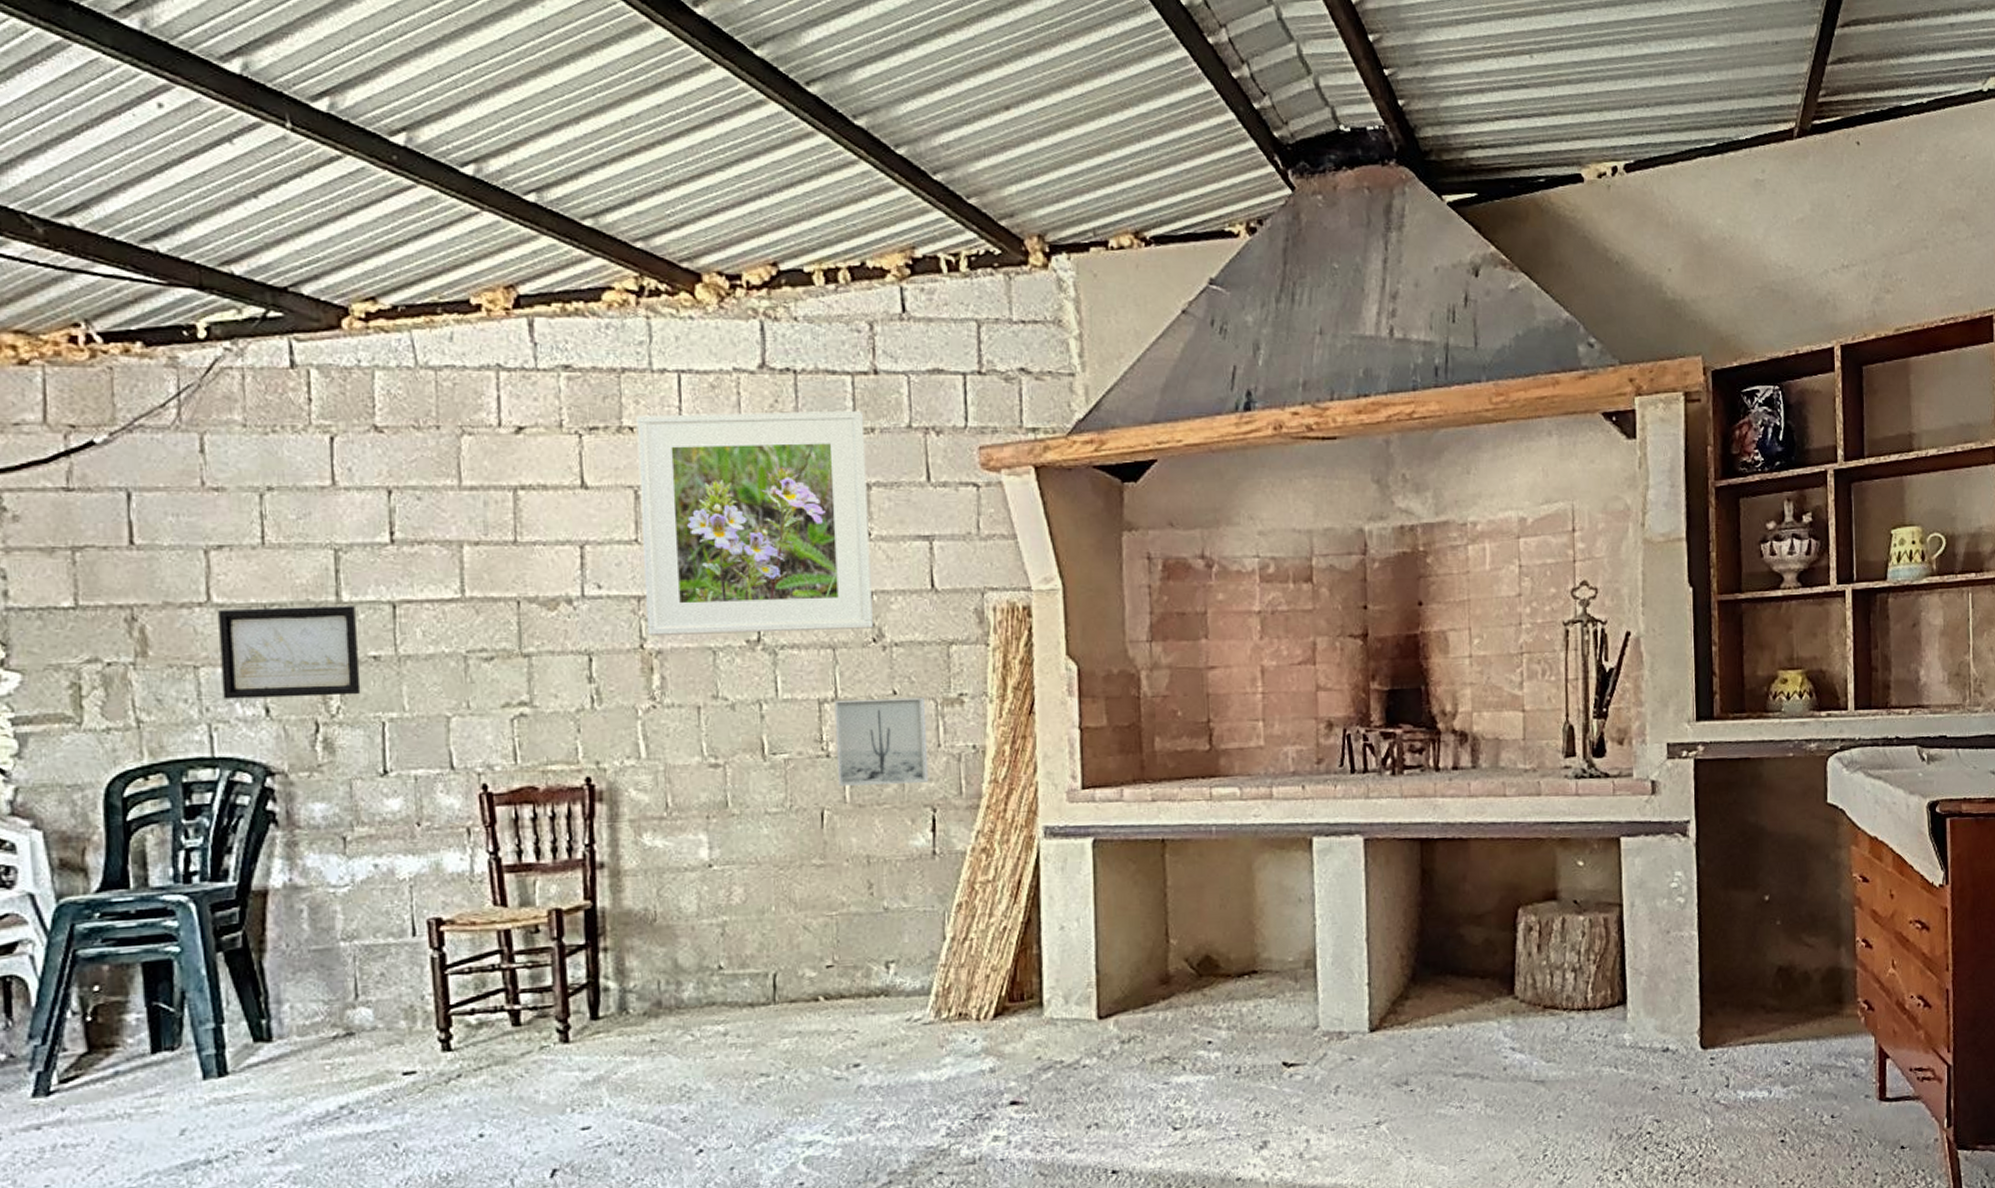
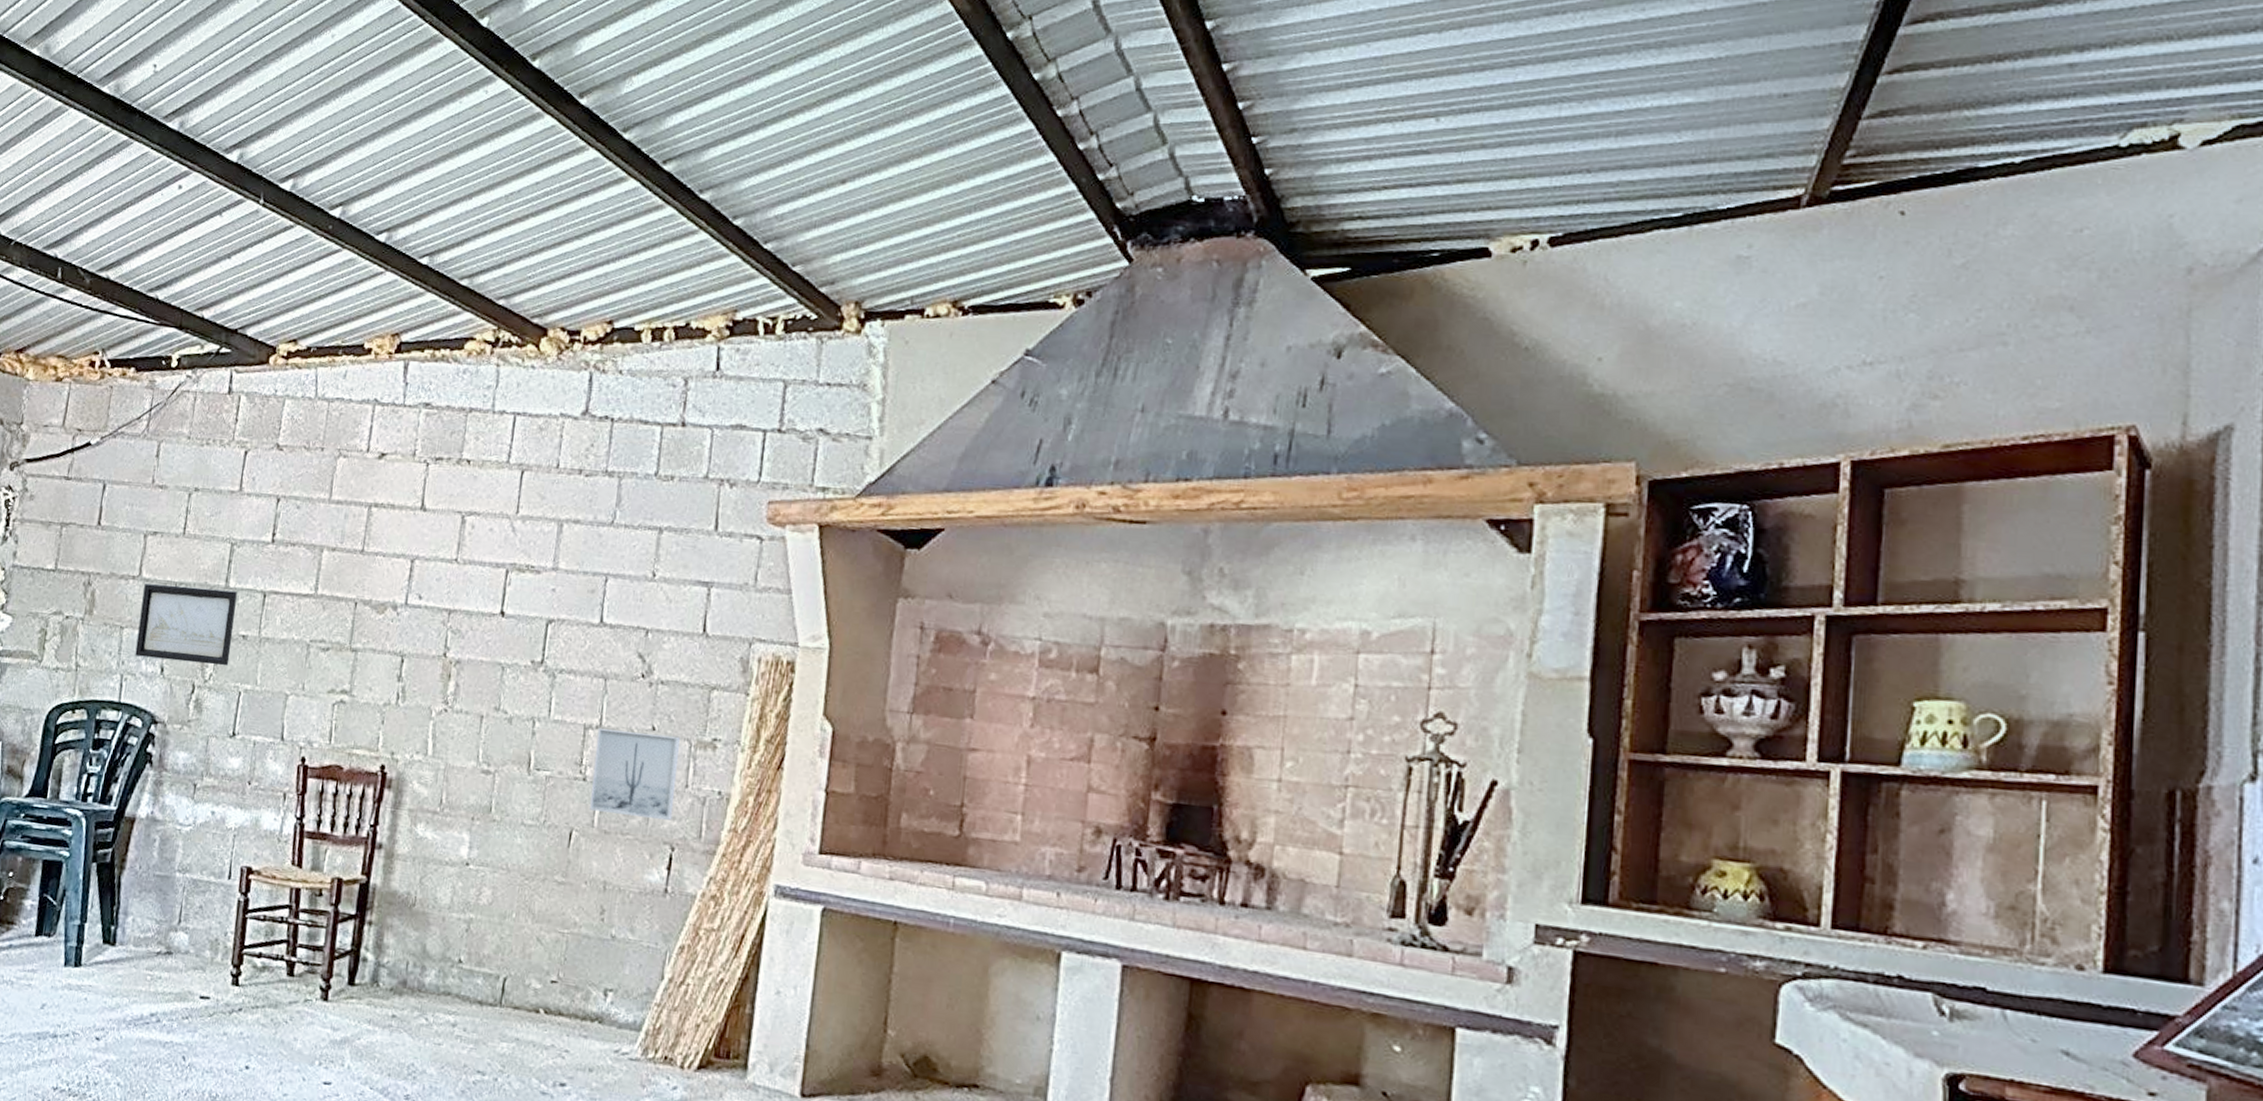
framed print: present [636,410,873,635] -> none [452,450,667,664]

